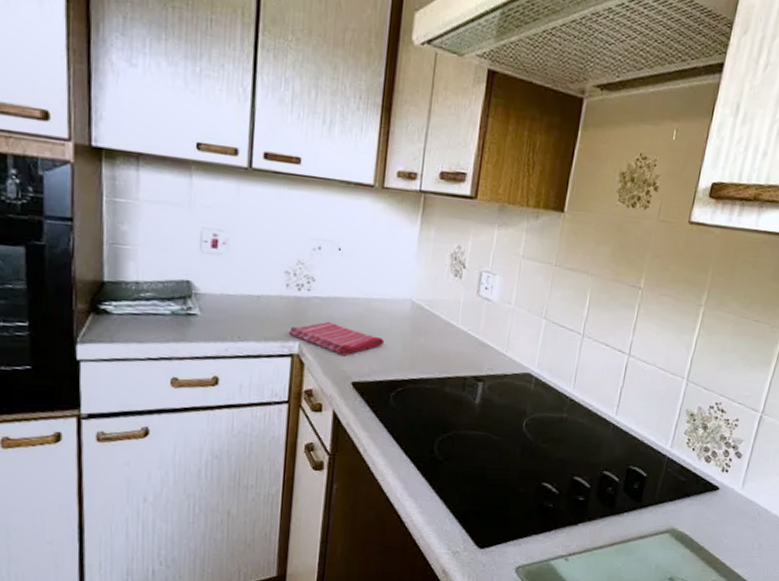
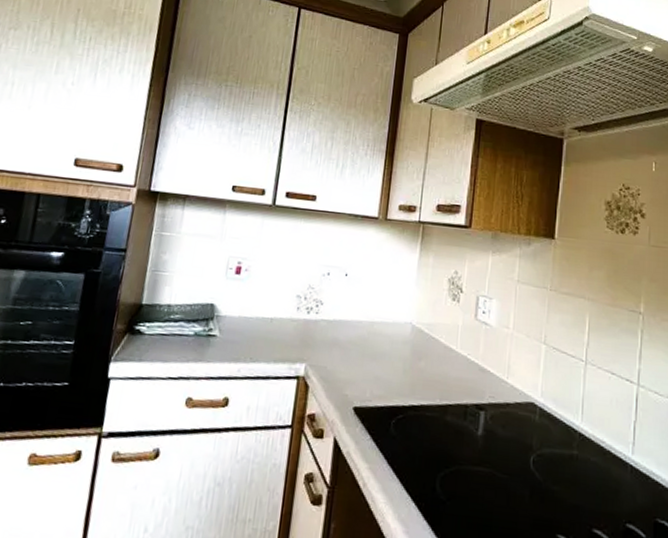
dish towel: present [288,321,385,355] -> none [295,343,386,378]

